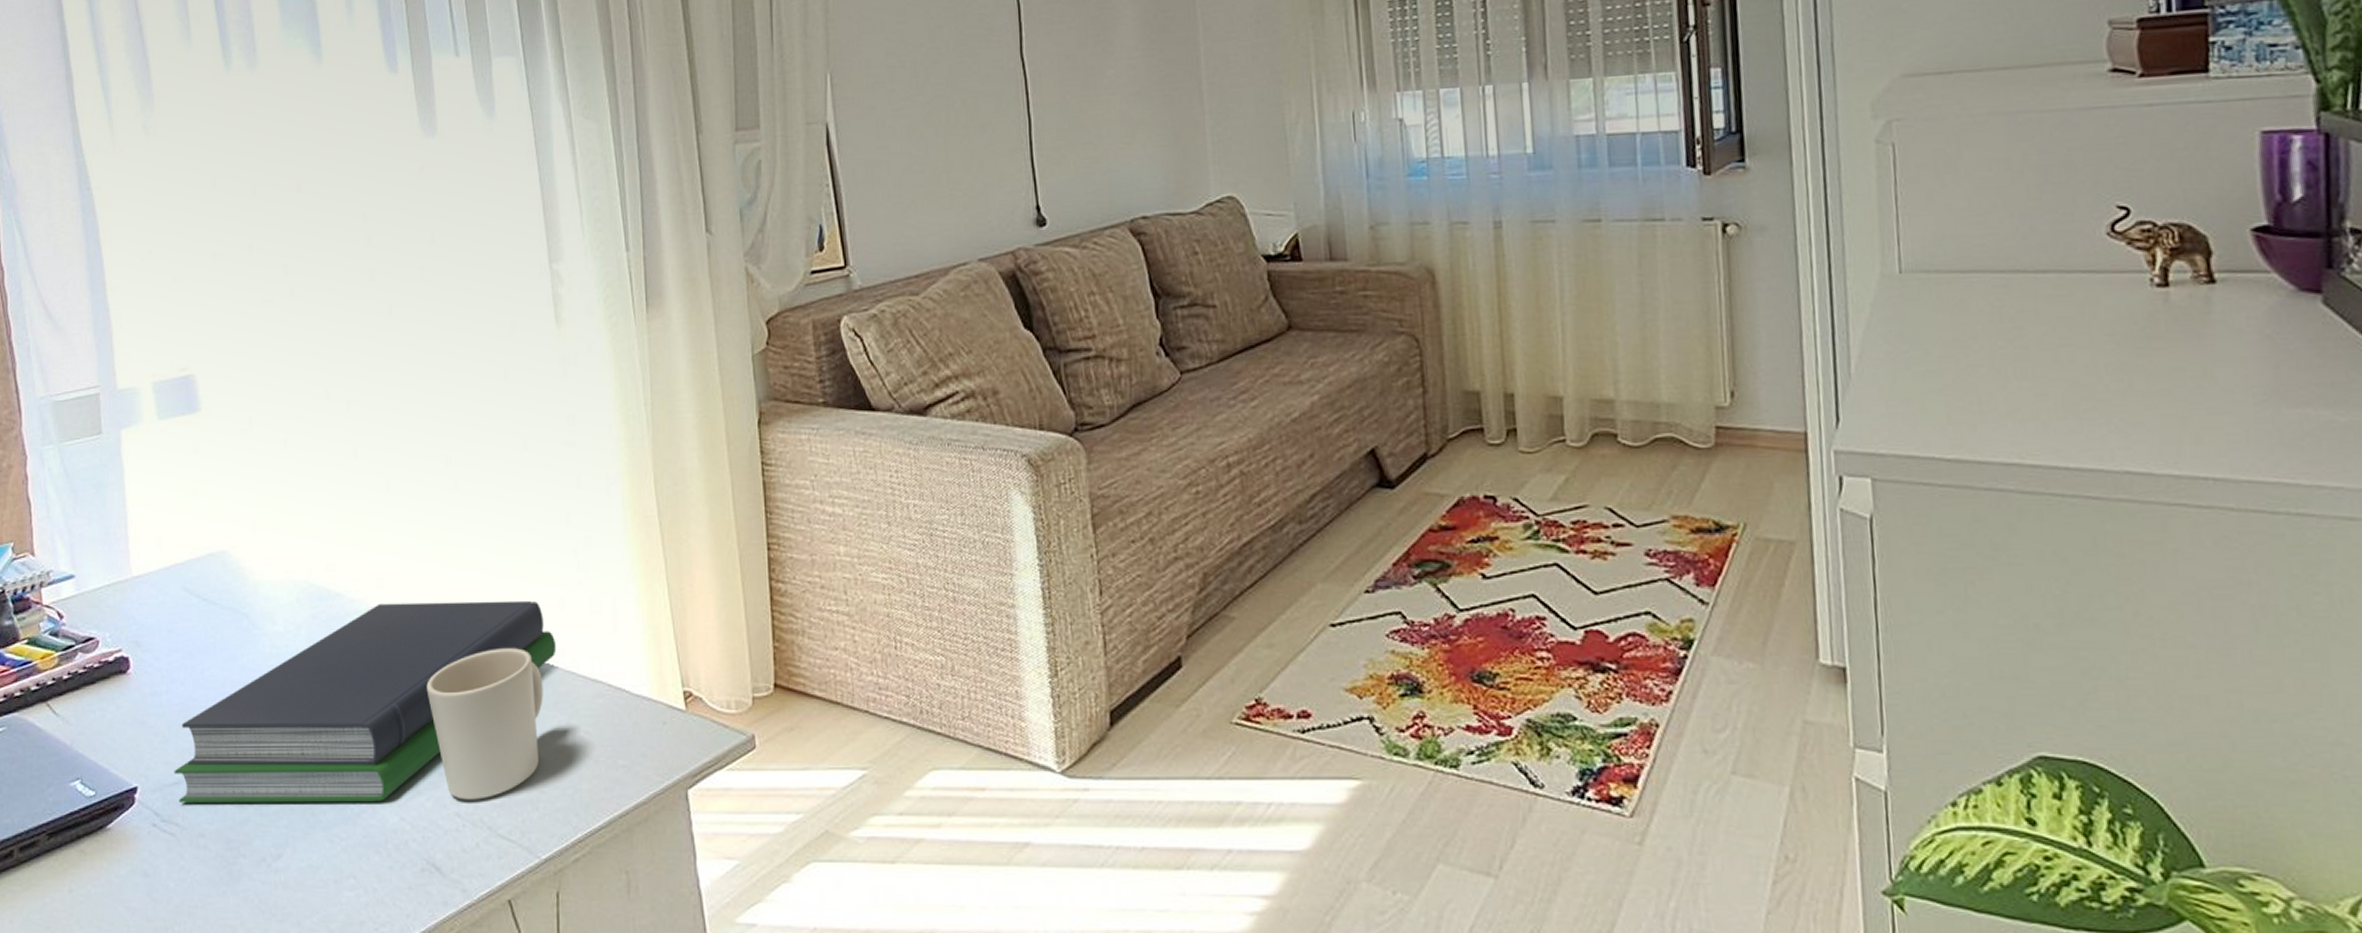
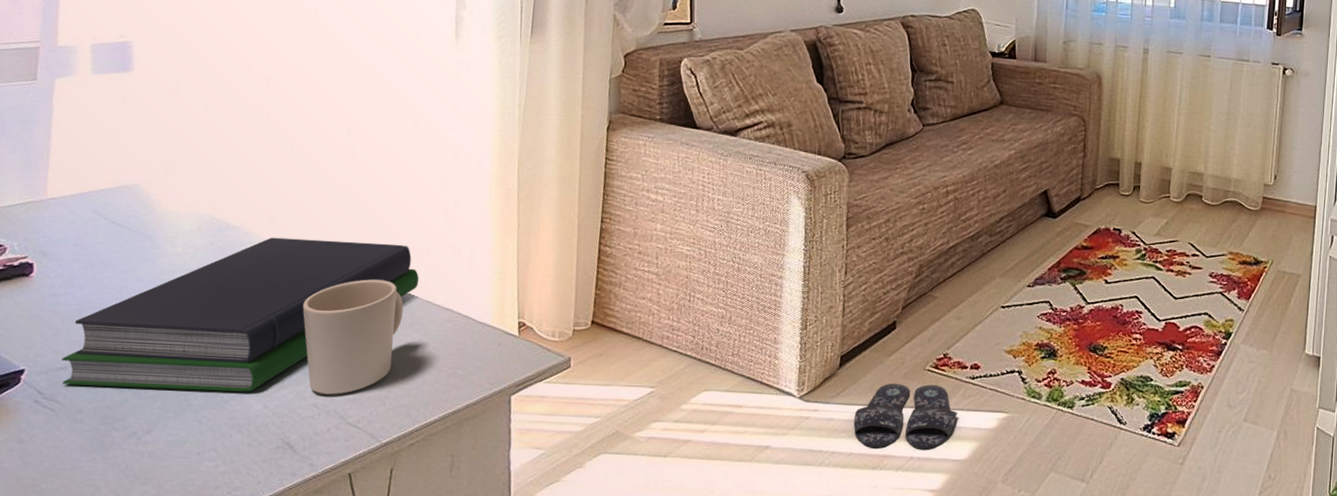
slippers: none [1140,744,1287,839] -> present [853,383,957,450]

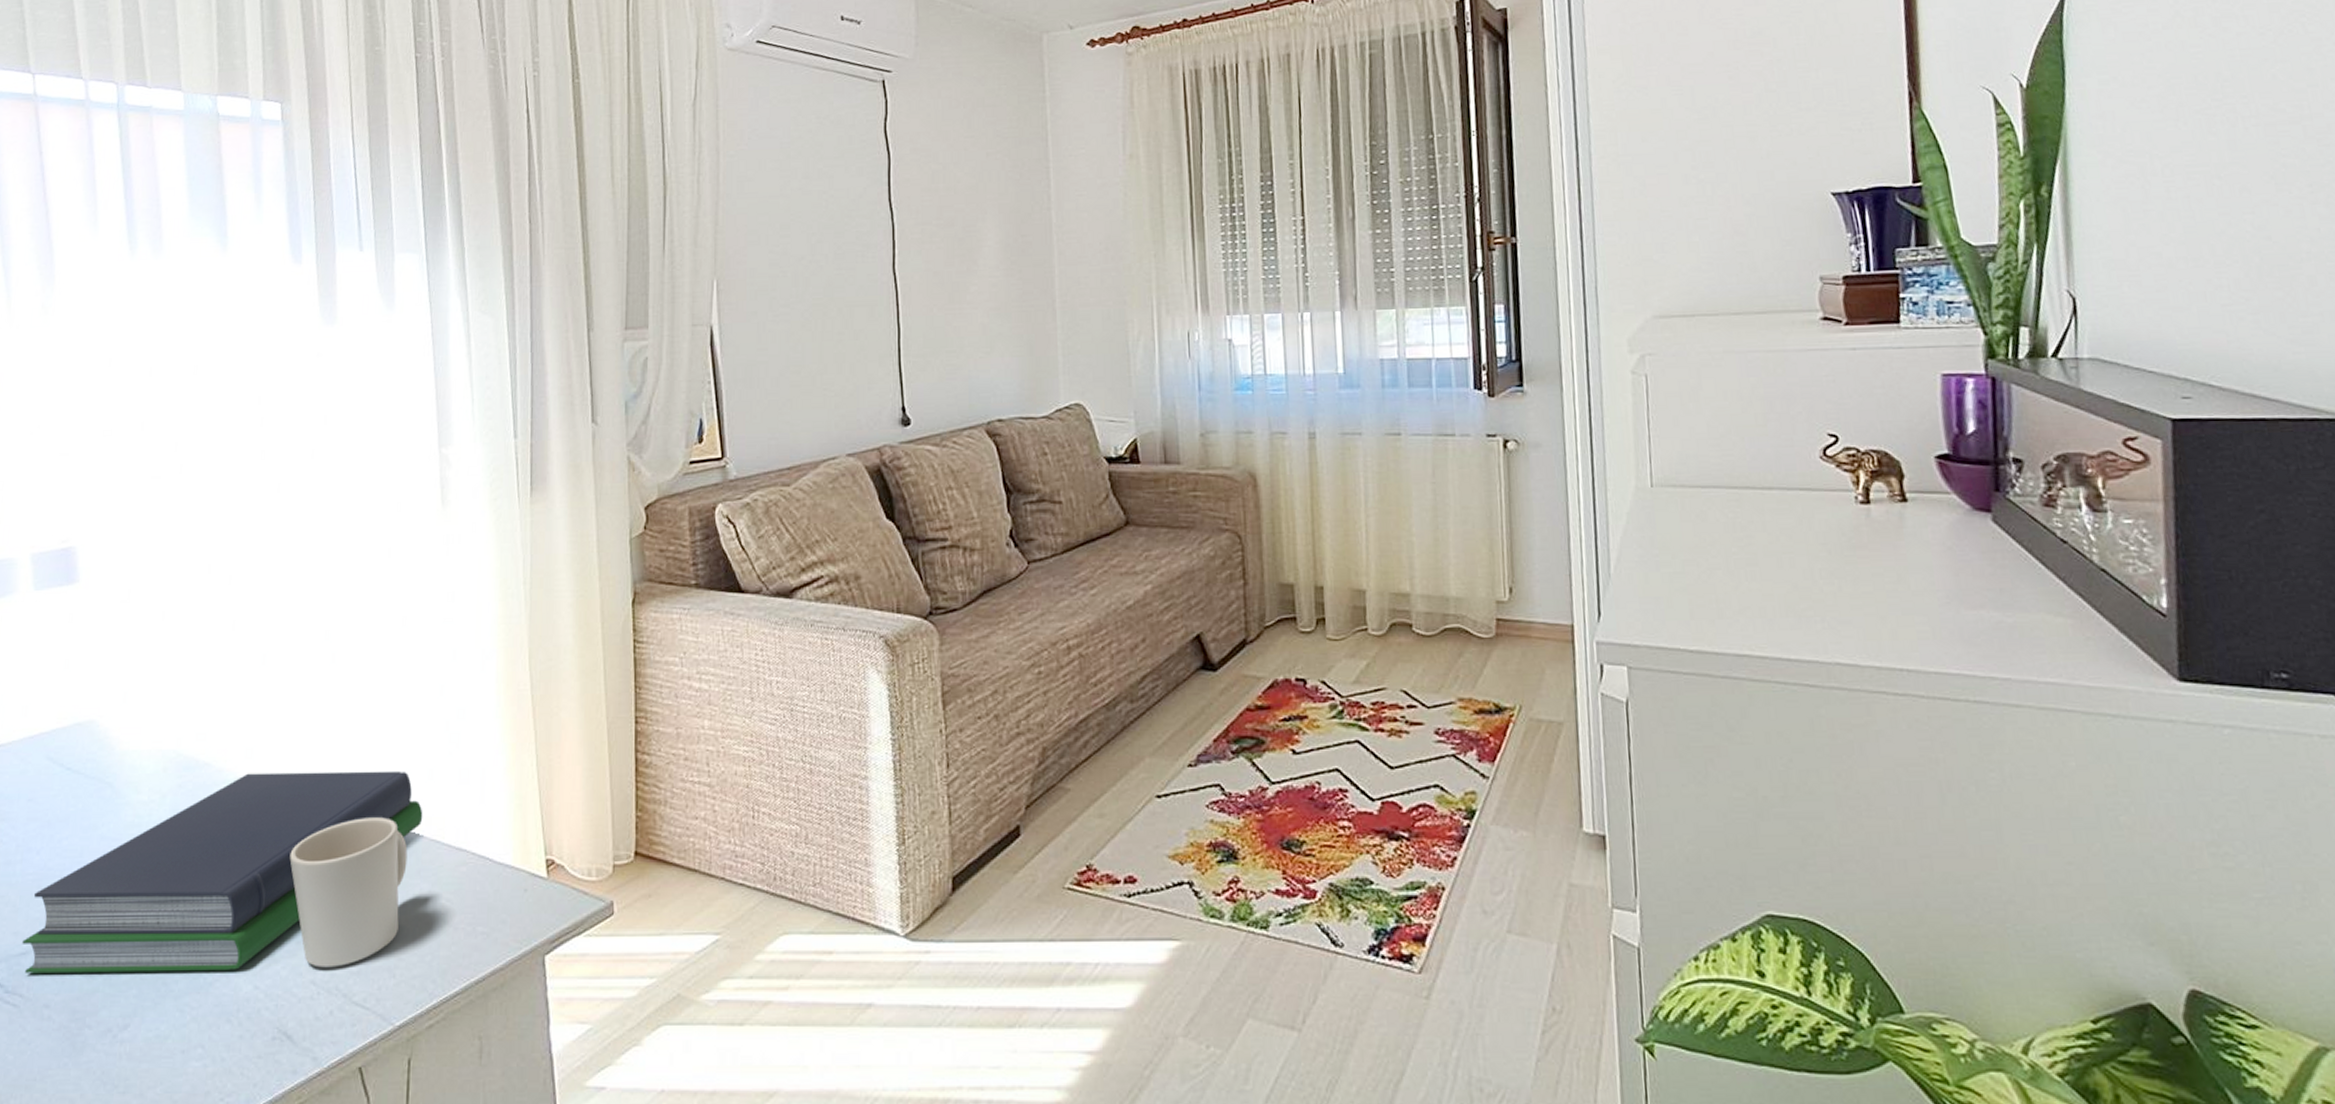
slippers: present [853,383,957,450] -> none [977,908,1113,999]

